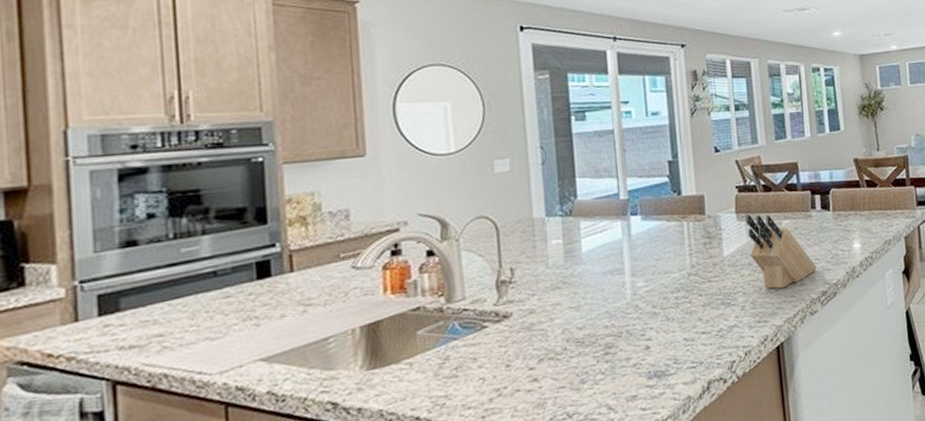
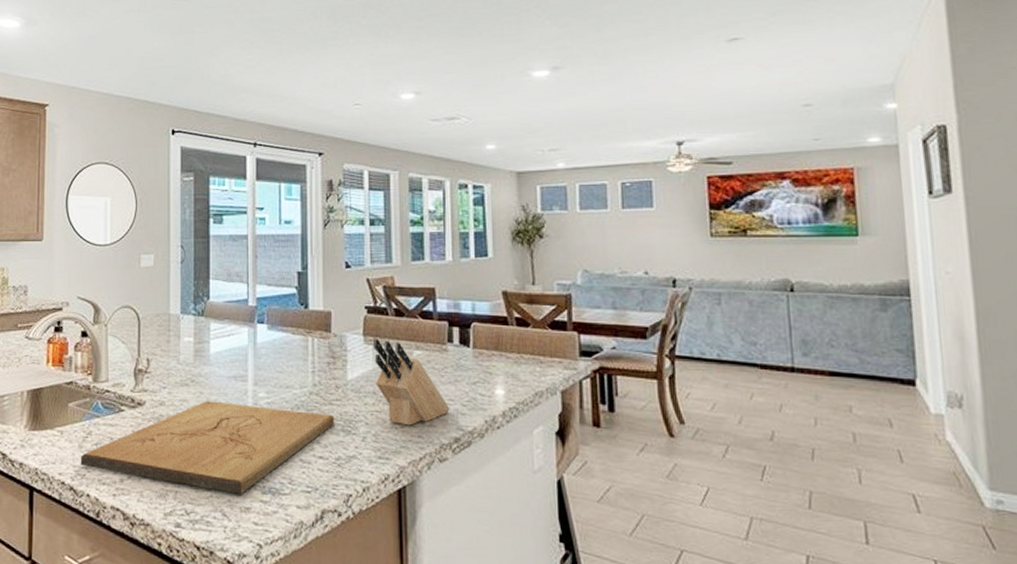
cutting board: none [437,291,715,395] -> present [80,401,335,494]

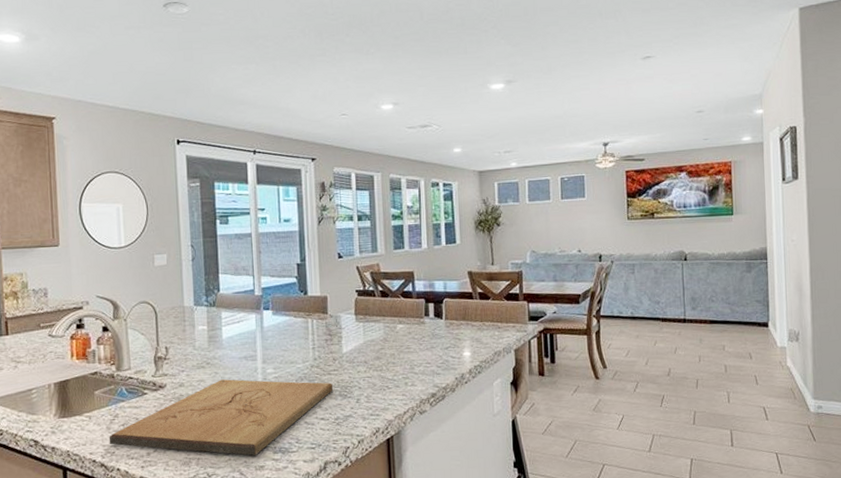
knife block: present [372,338,450,426] -> none [363,316,428,387]

